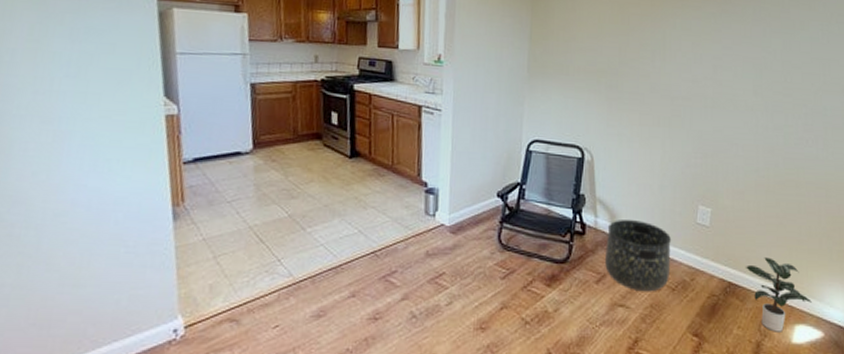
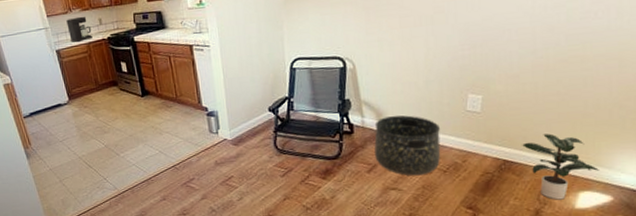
coffee maker: none [272,48,302,78] -> present [66,16,93,42]

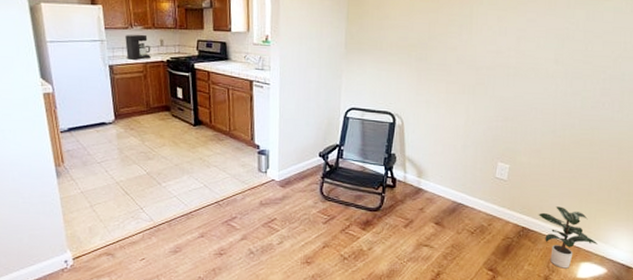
basket: present [374,115,441,176] -> none [413,175,472,235]

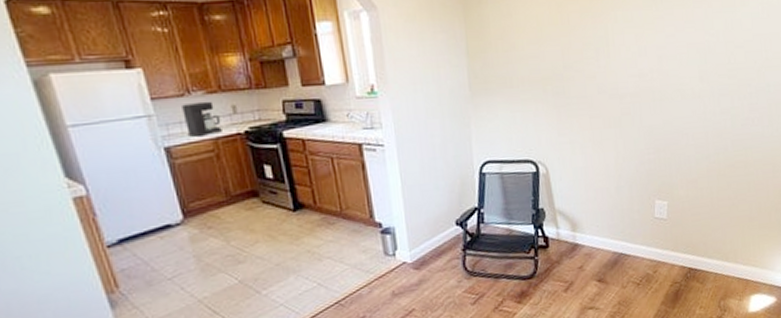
potted plant: present [539,206,598,269] -> none [703,238,764,306]

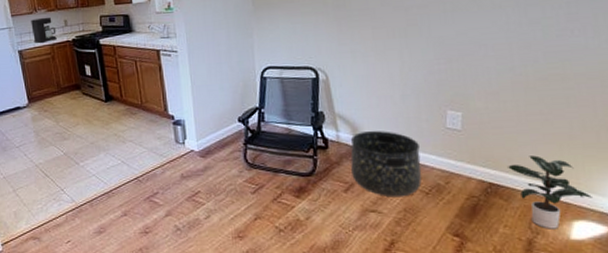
basket: none [570,224,634,292] -> present [350,131,422,197]
potted plant: none [703,238,764,306] -> present [508,155,592,229]

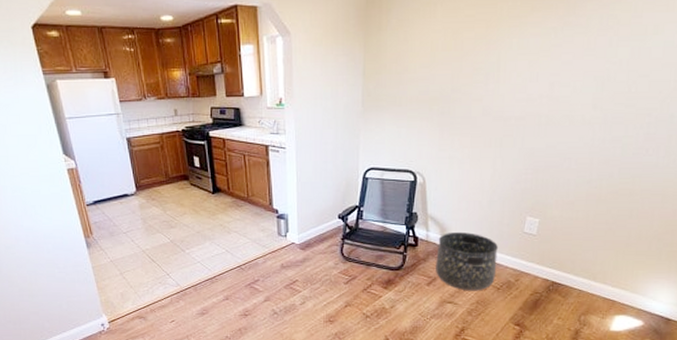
coffee maker: present [31,17,57,43] -> none [140,105,166,131]
potted plant: present [508,155,592,229] -> none [570,260,635,322]

